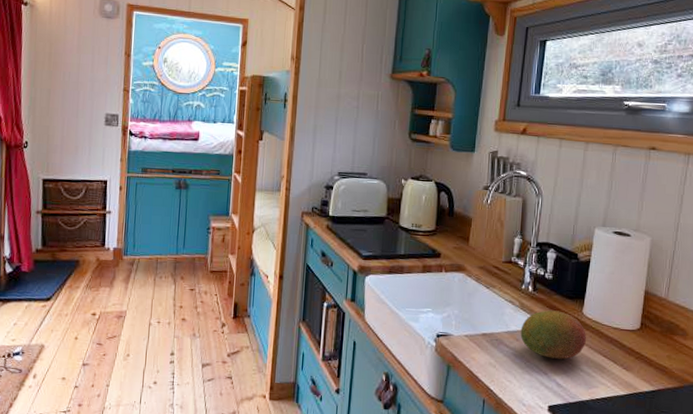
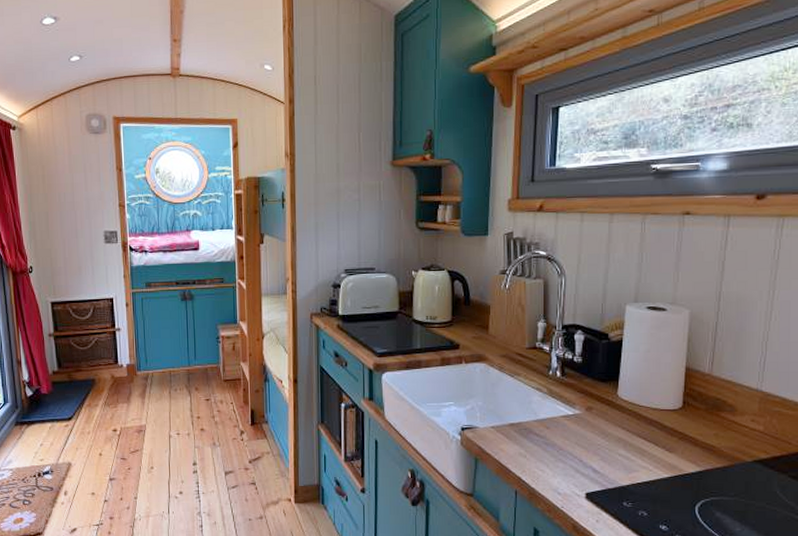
fruit: present [520,310,587,359] -> none [550,395,624,445]

